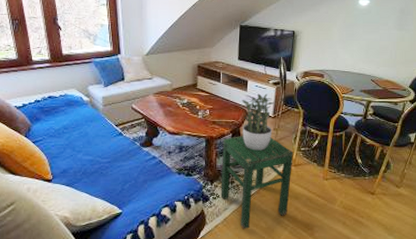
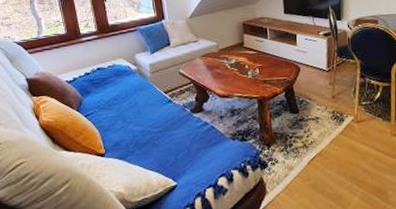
stool: present [220,136,293,230] -> none [276,92,355,198]
potted plant: present [241,93,274,151] -> none [292,46,328,109]

